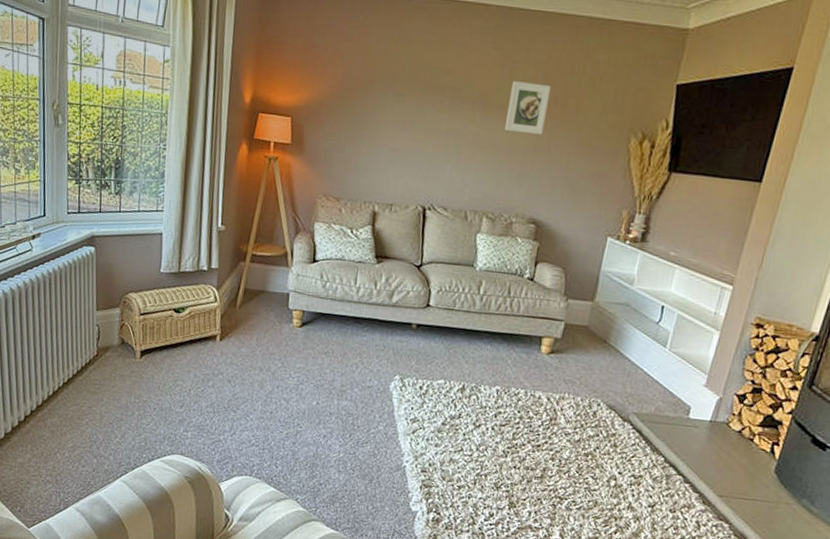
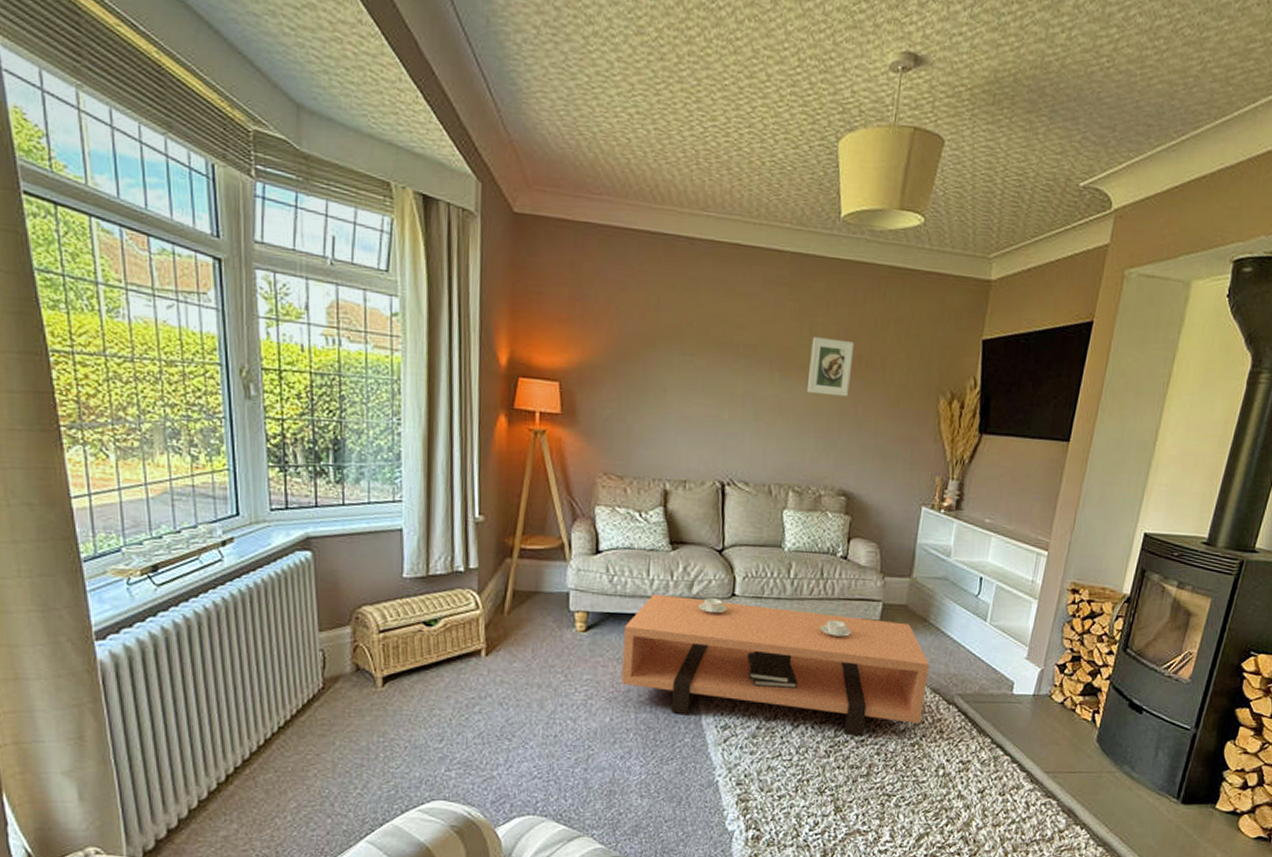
coffee table: none [328,299,607,442] -> present [621,594,929,737]

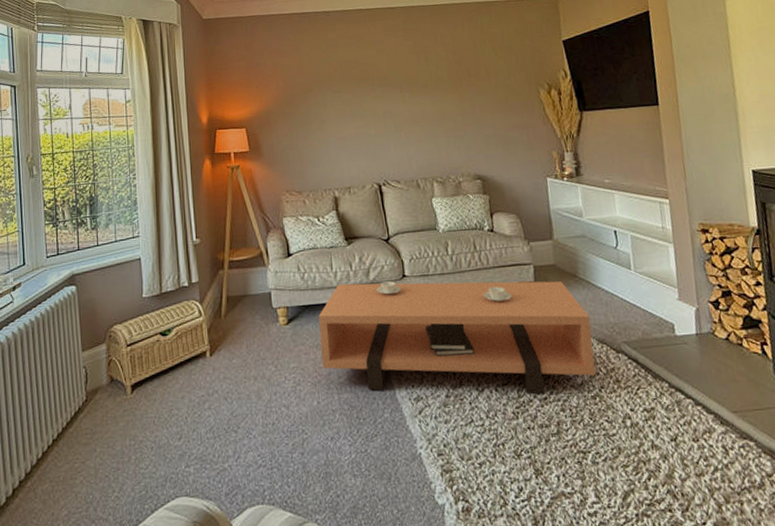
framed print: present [806,337,855,397] -> none [428,60,466,104]

